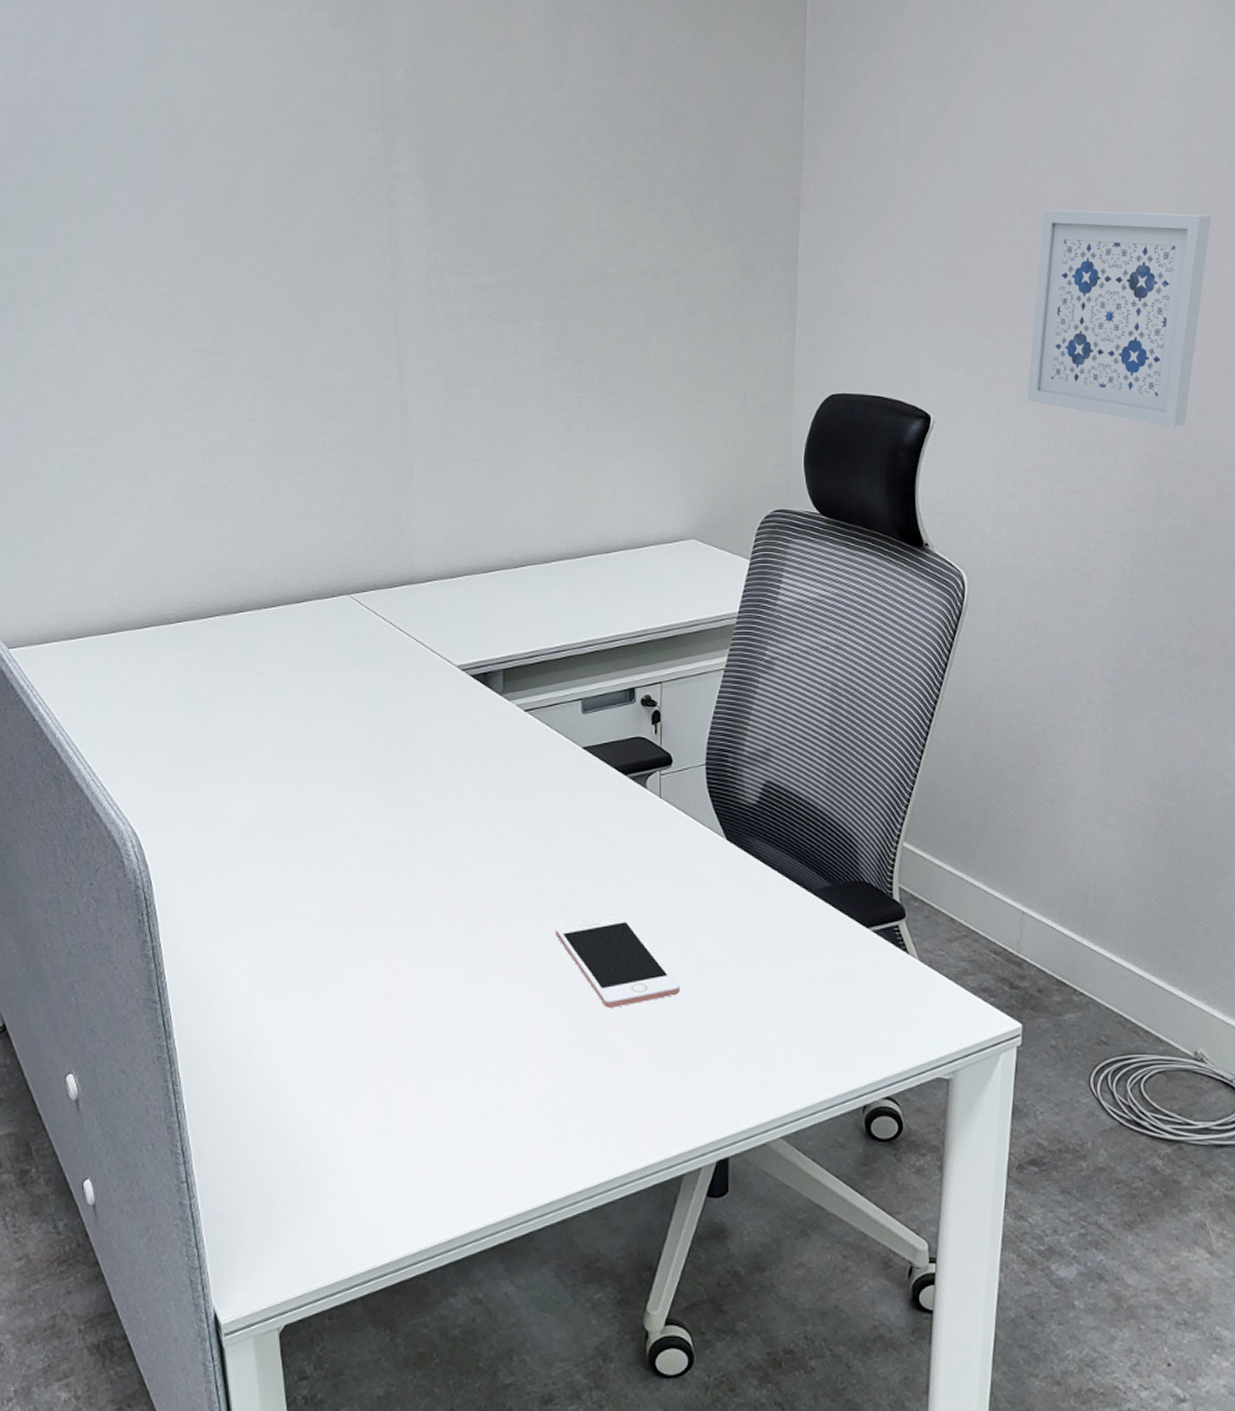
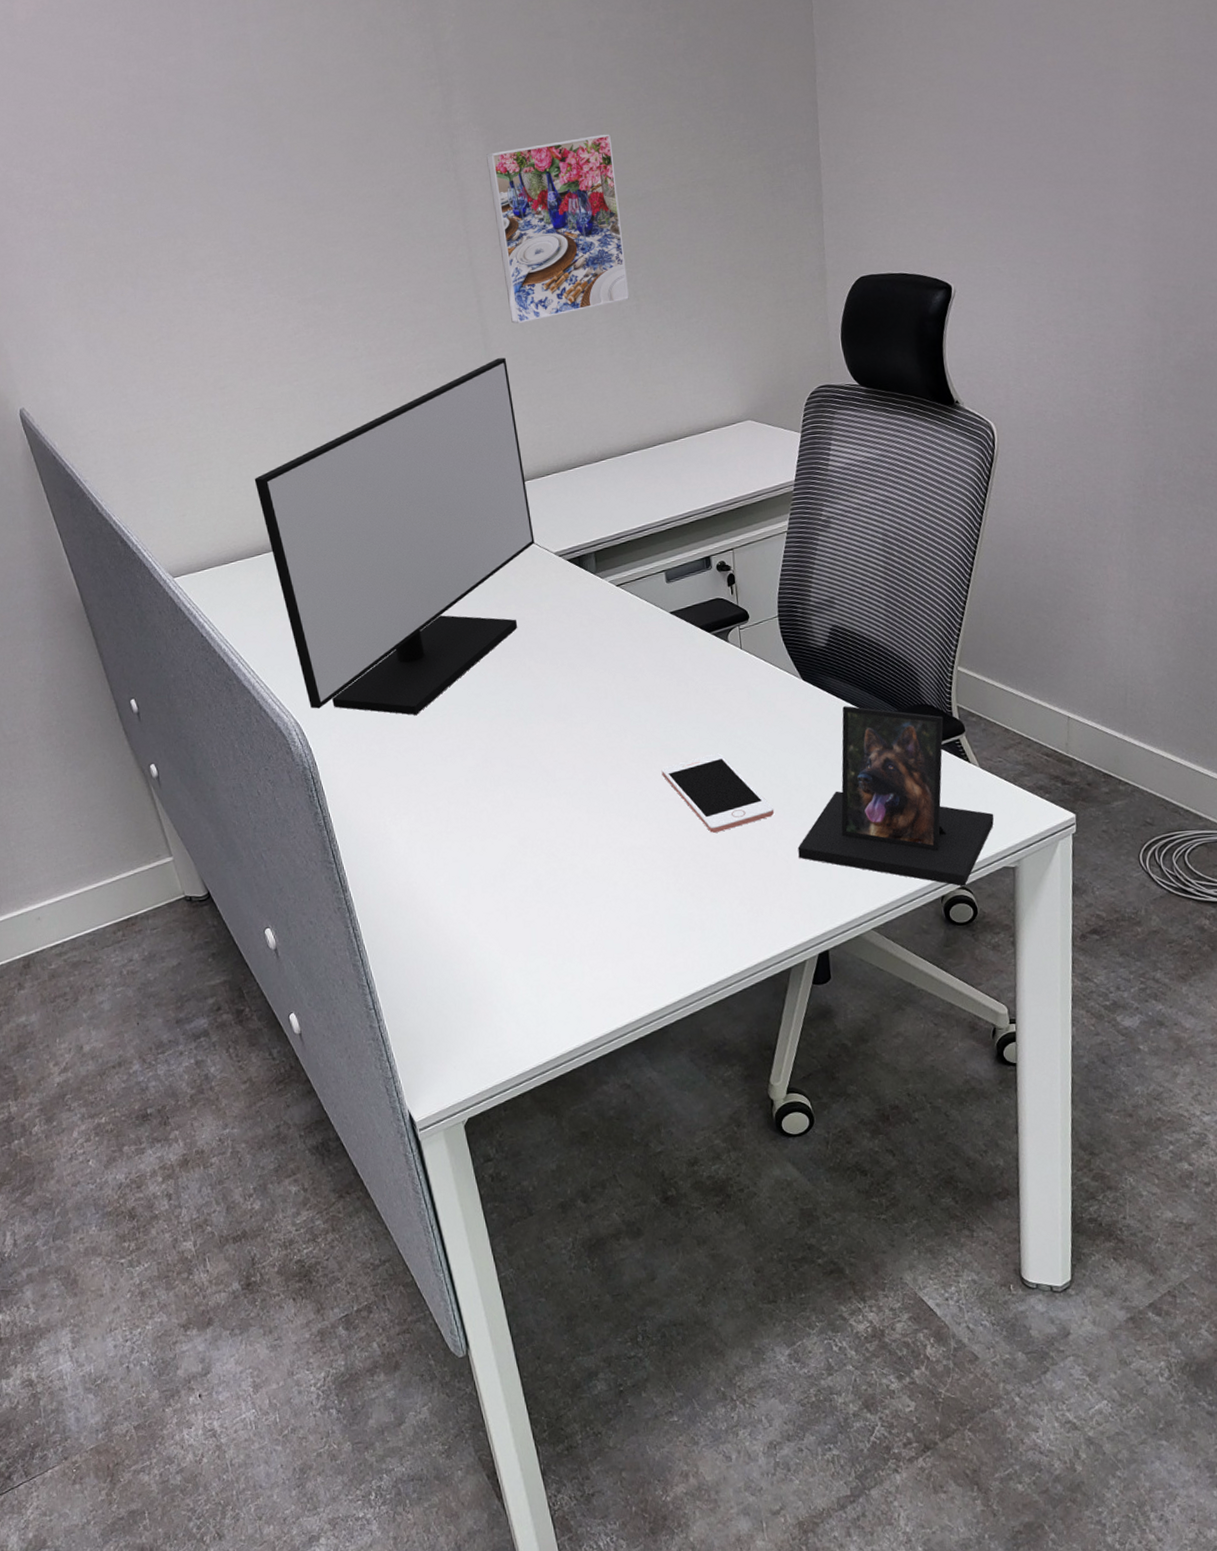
monitor: none [118,439,436,837] -> present [254,357,535,715]
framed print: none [426,205,571,403] -> present [486,134,629,324]
photo frame: none [704,875,931,1096] -> present [797,706,994,887]
wall art: present [1027,209,1211,427] -> none [1037,70,1196,271]

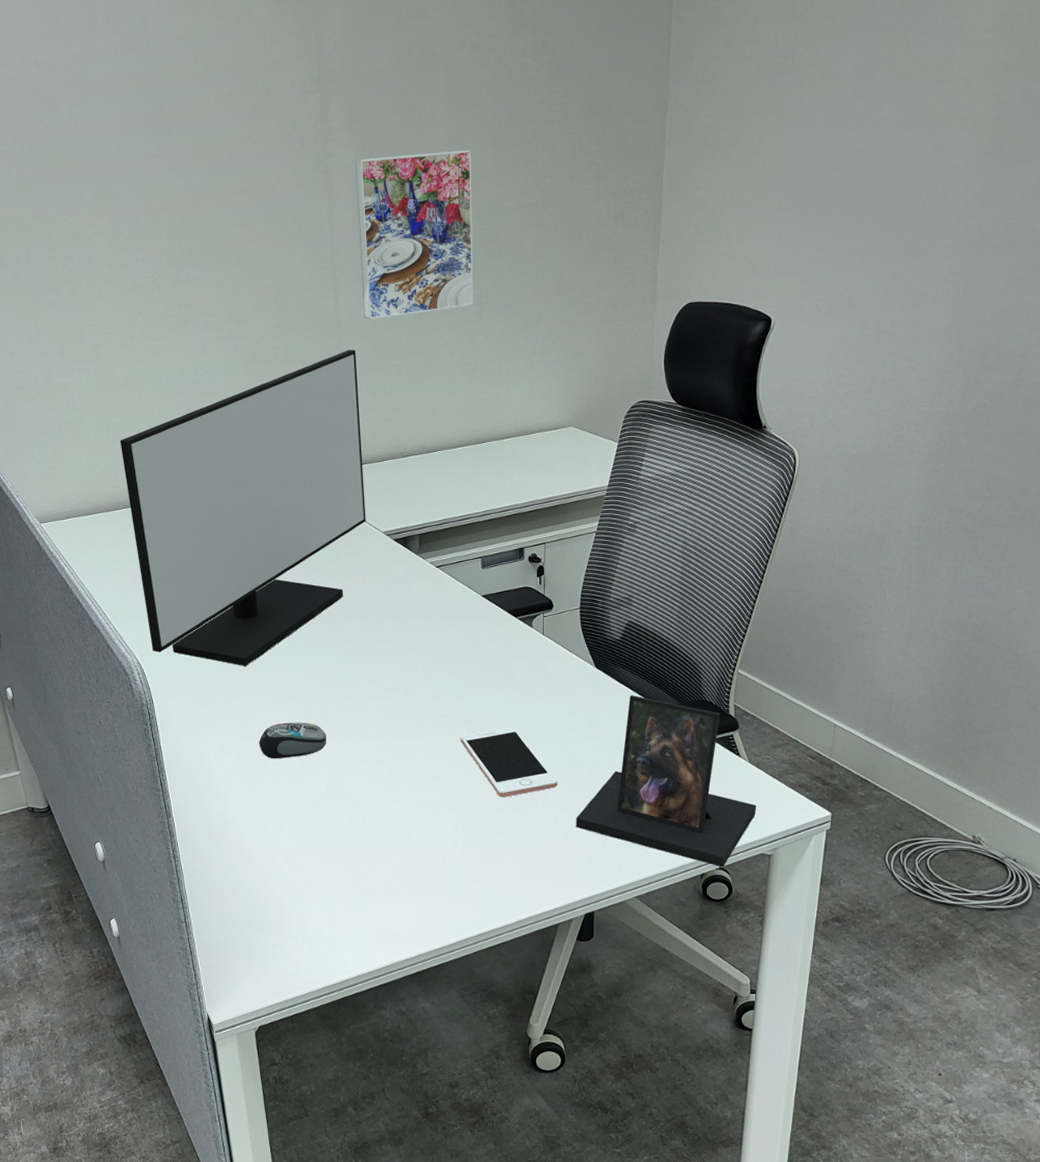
computer mouse: none [438,770,514,815] -> present [258,722,327,759]

